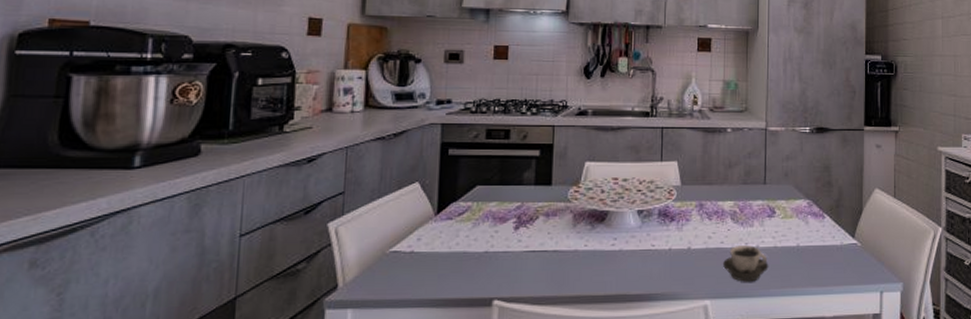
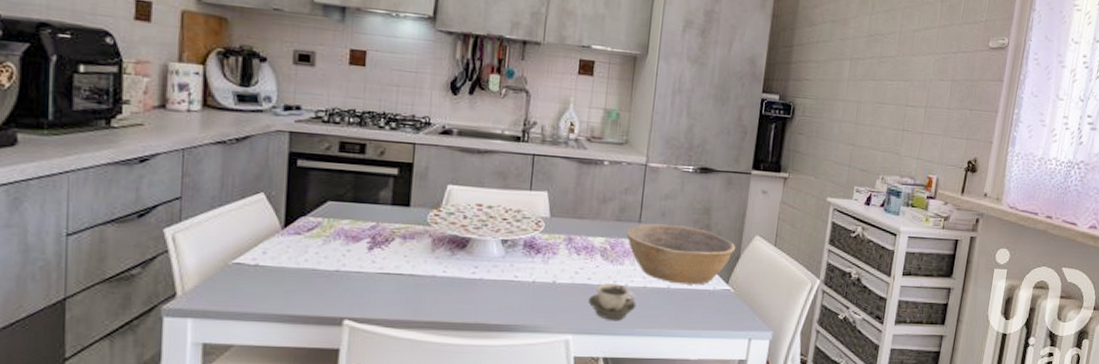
bowl: none [752,184,858,242] -> present [625,223,736,285]

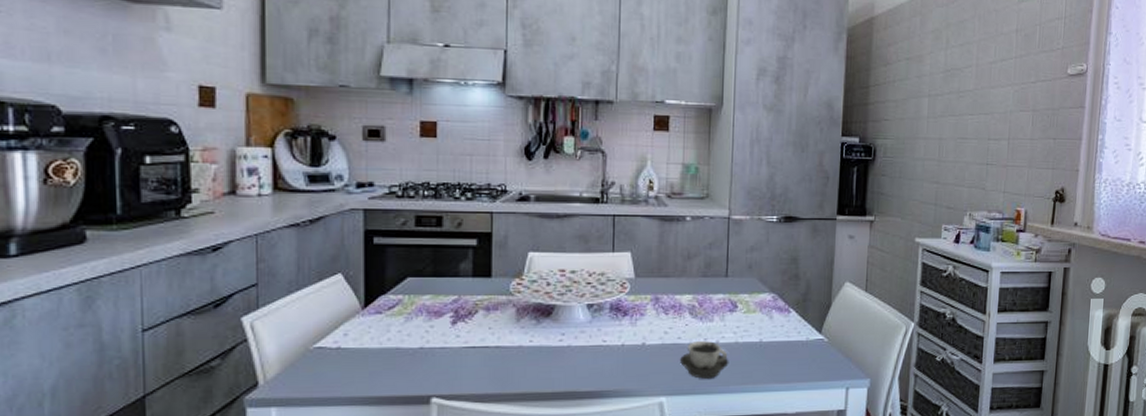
bowl: present [625,223,736,285] -> none [713,277,826,337]

